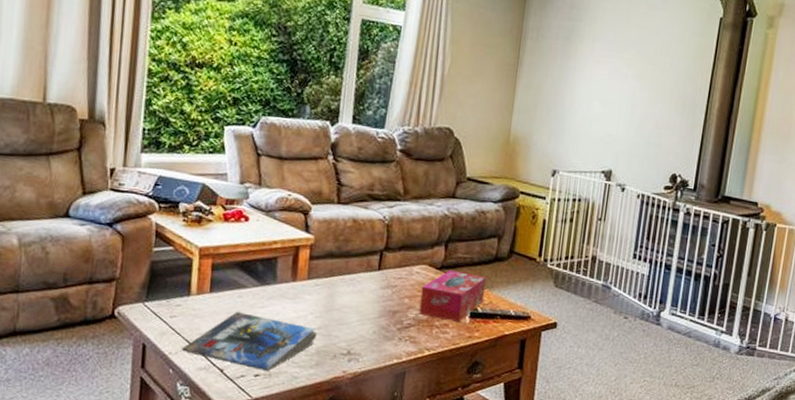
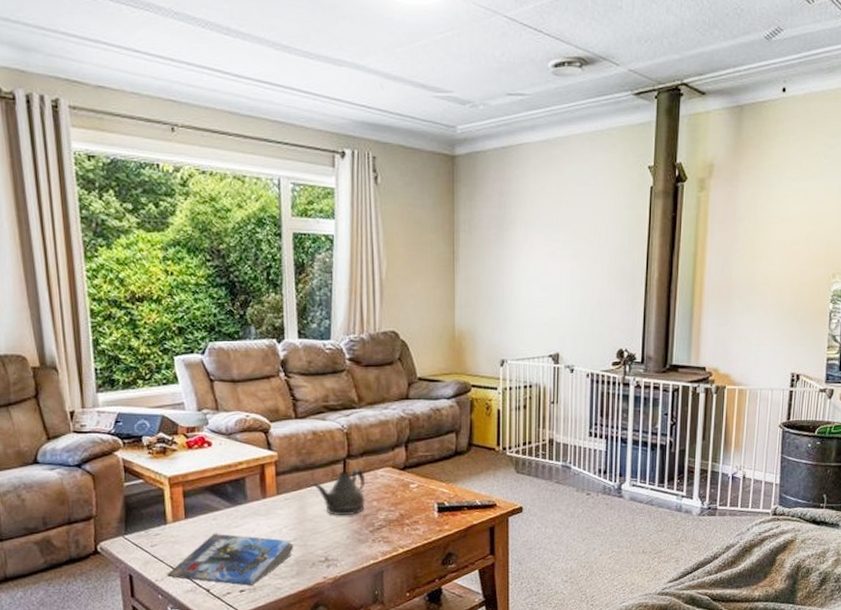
teapot: none [344,261,401,310] -> present [311,468,366,515]
tissue box: present [418,269,487,323] -> none [388,469,449,519]

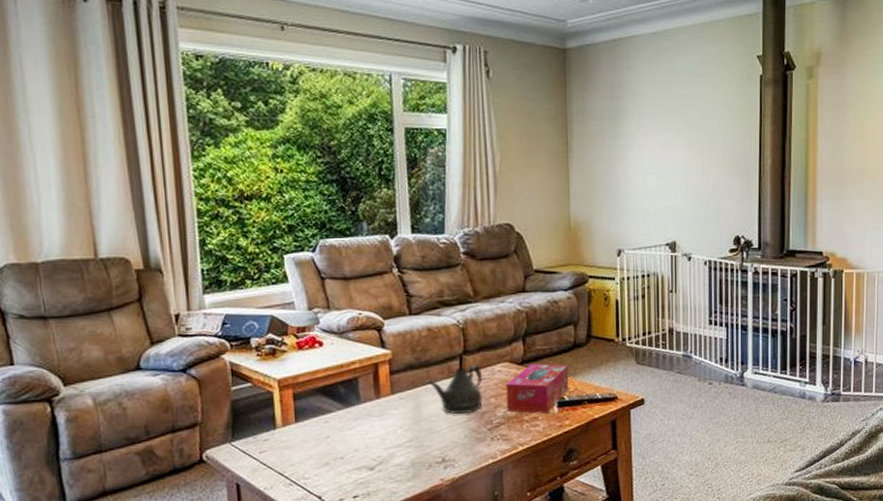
magazine: present [167,534,293,586] -> none [276,437,409,491]
tissue box: none [388,469,449,519] -> present [505,363,569,414]

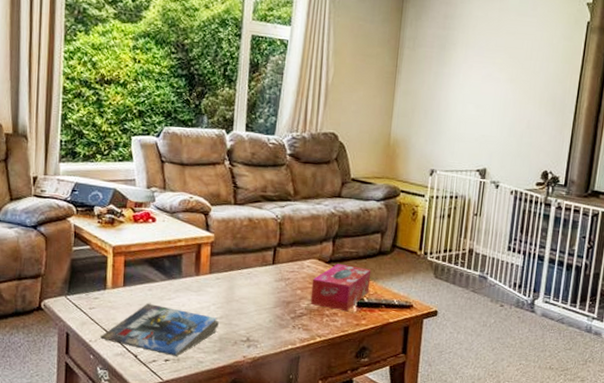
magazine: none [276,437,409,491] -> present [100,304,219,356]
teapot: present [427,364,484,414] -> none [242,256,293,300]

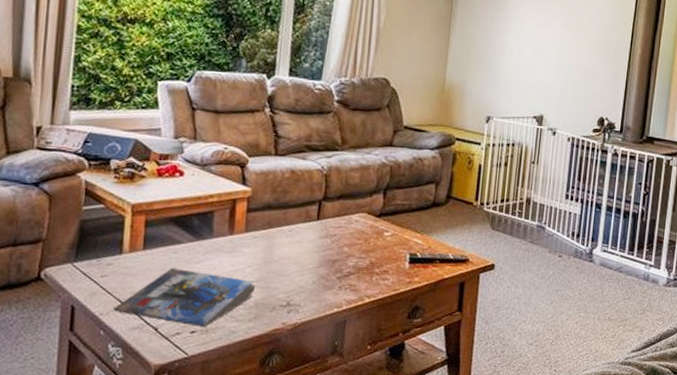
tissue box: present [310,263,372,312] -> none [358,216,425,269]

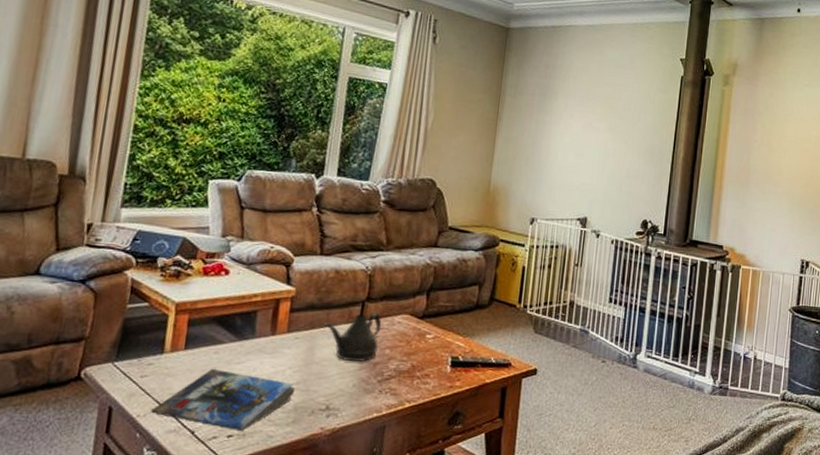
teapot: none [283,211,340,259] -> present [325,312,382,362]

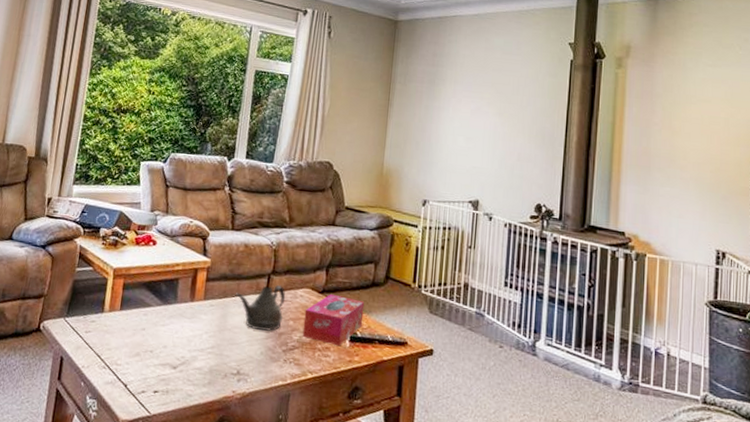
magazine: present [151,369,295,431] -> none [93,329,210,388]
tissue box: none [399,318,468,373] -> present [302,293,365,347]

